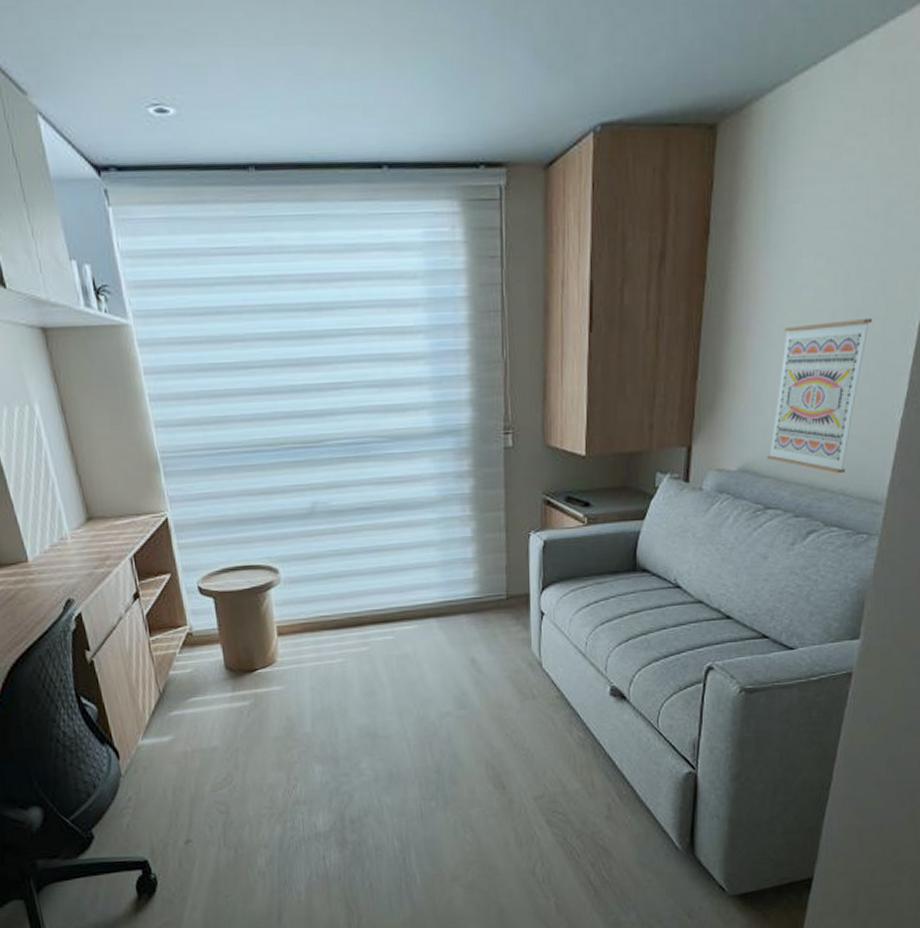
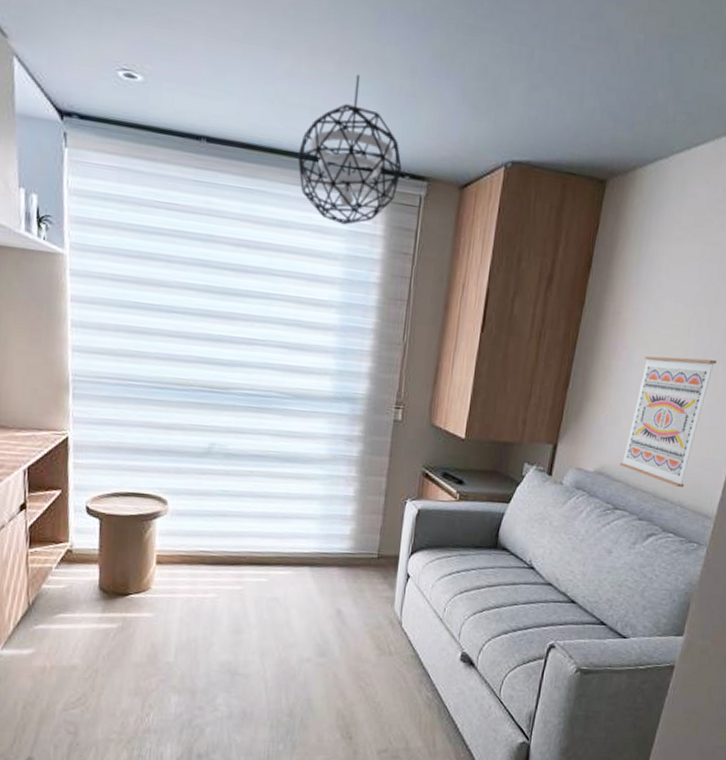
pendant light: none [356,54,475,236] -> present [298,73,402,225]

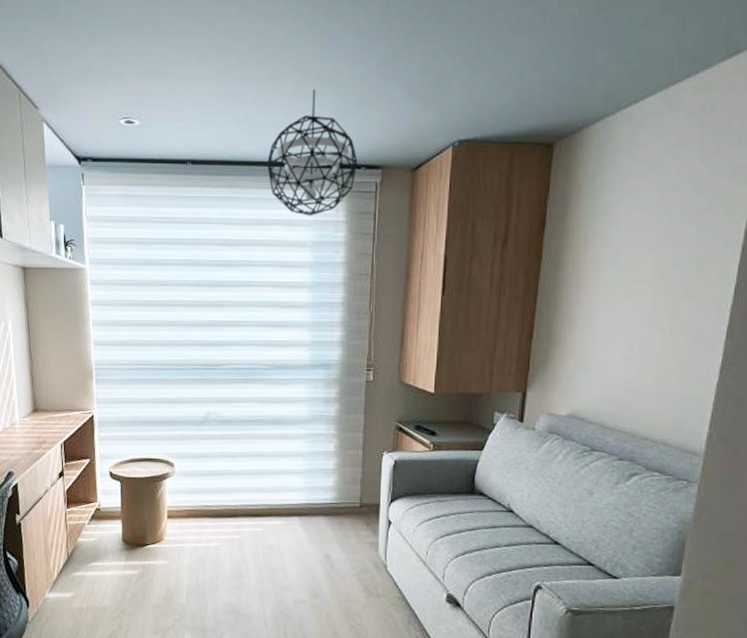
wall art: present [620,356,717,487] -> none [594,297,689,425]

